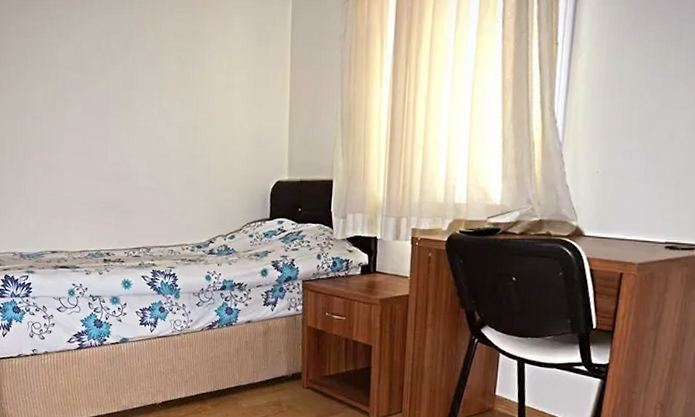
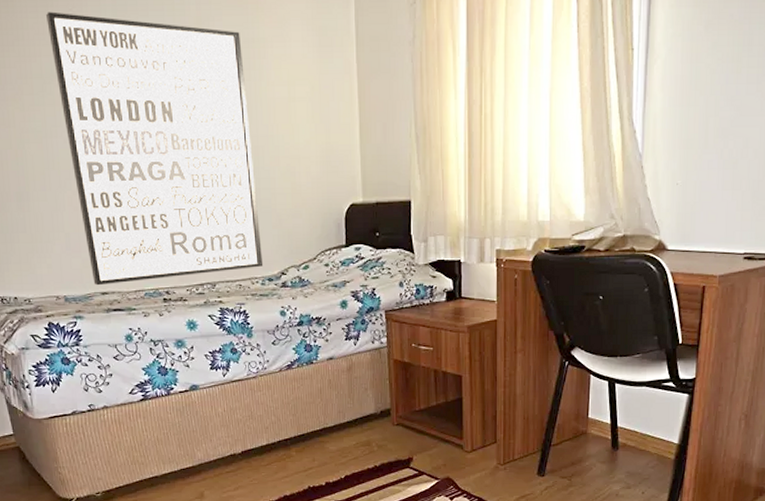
wall art: none [26,10,194,245] -> present [46,11,264,286]

